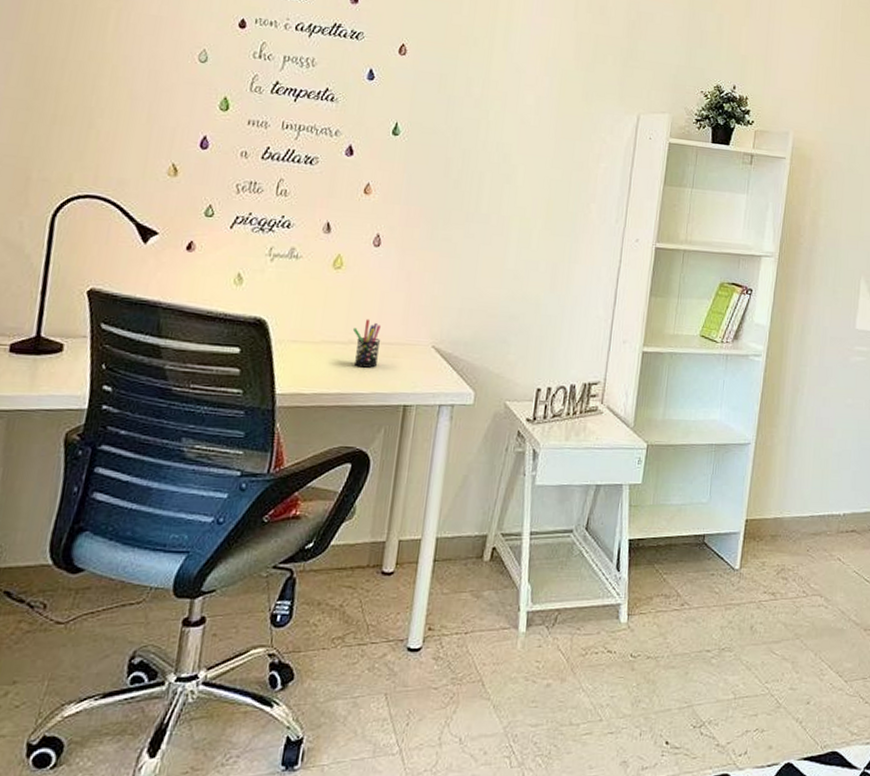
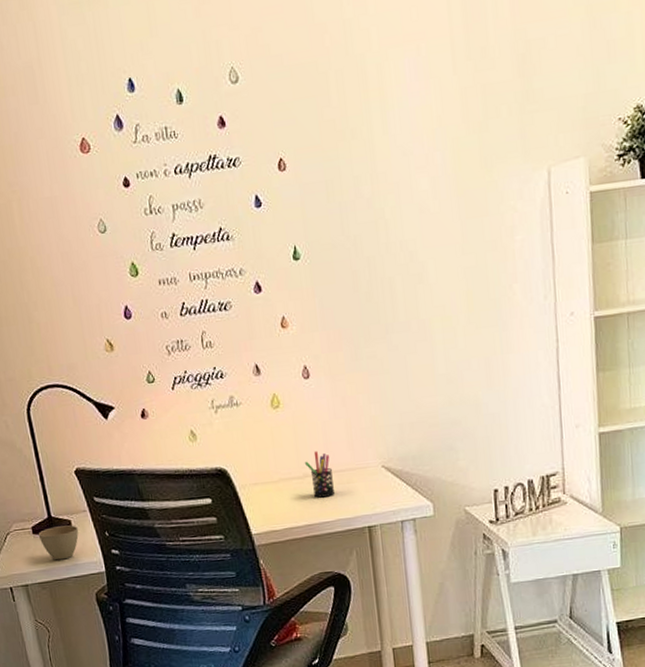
cup: none [15,348,71,388] -> present [38,525,79,560]

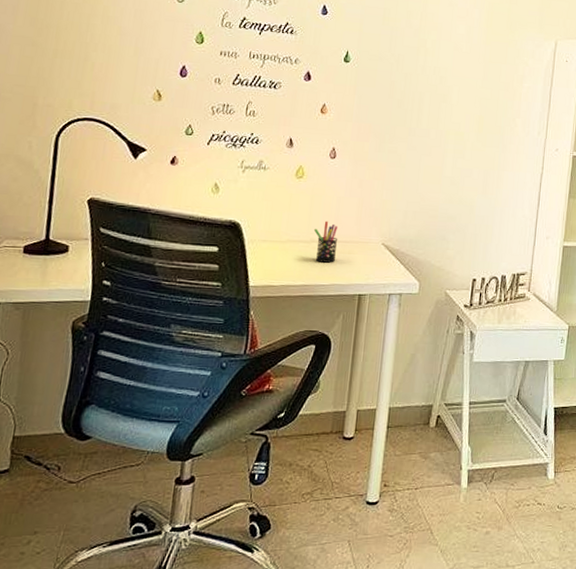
cup: present [38,525,79,560] -> none [28,249,75,283]

